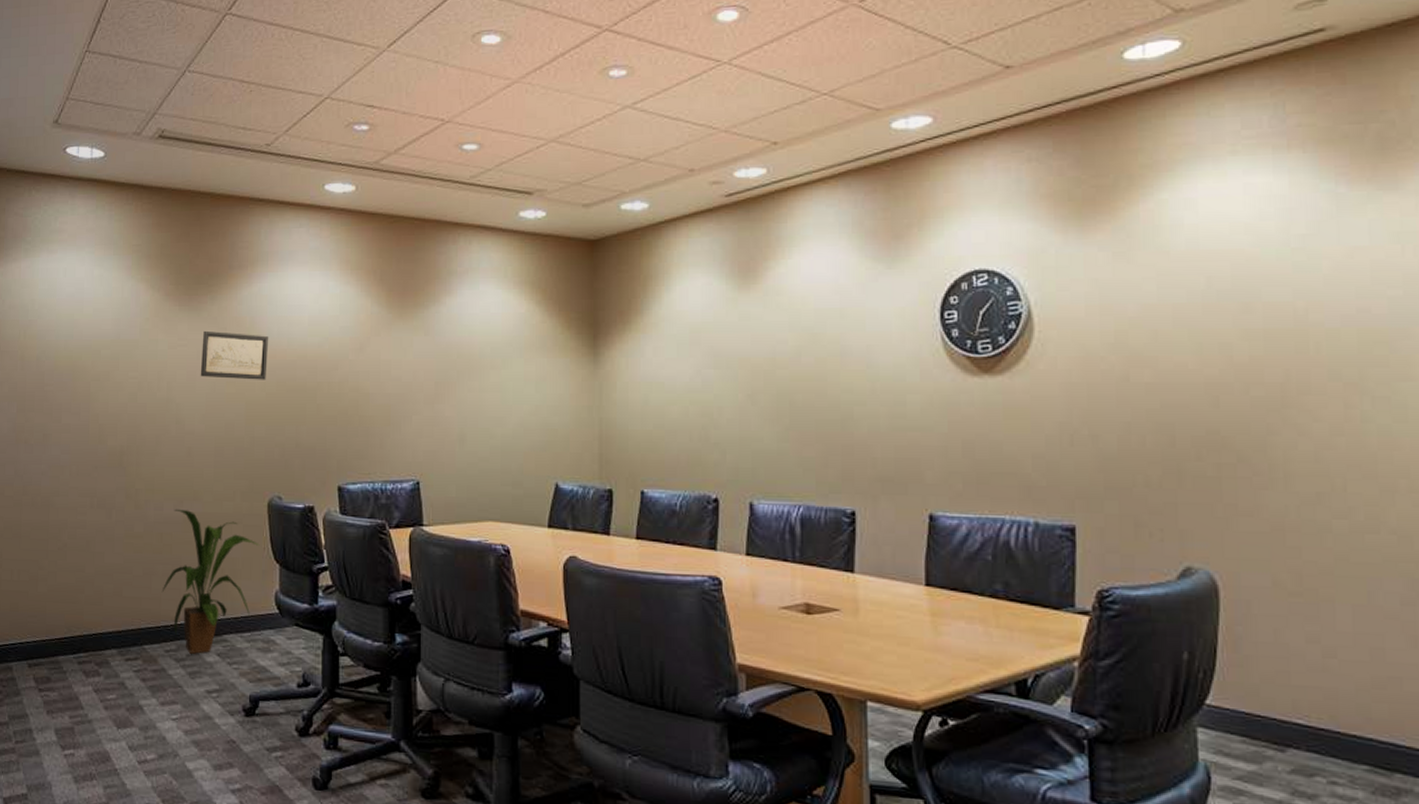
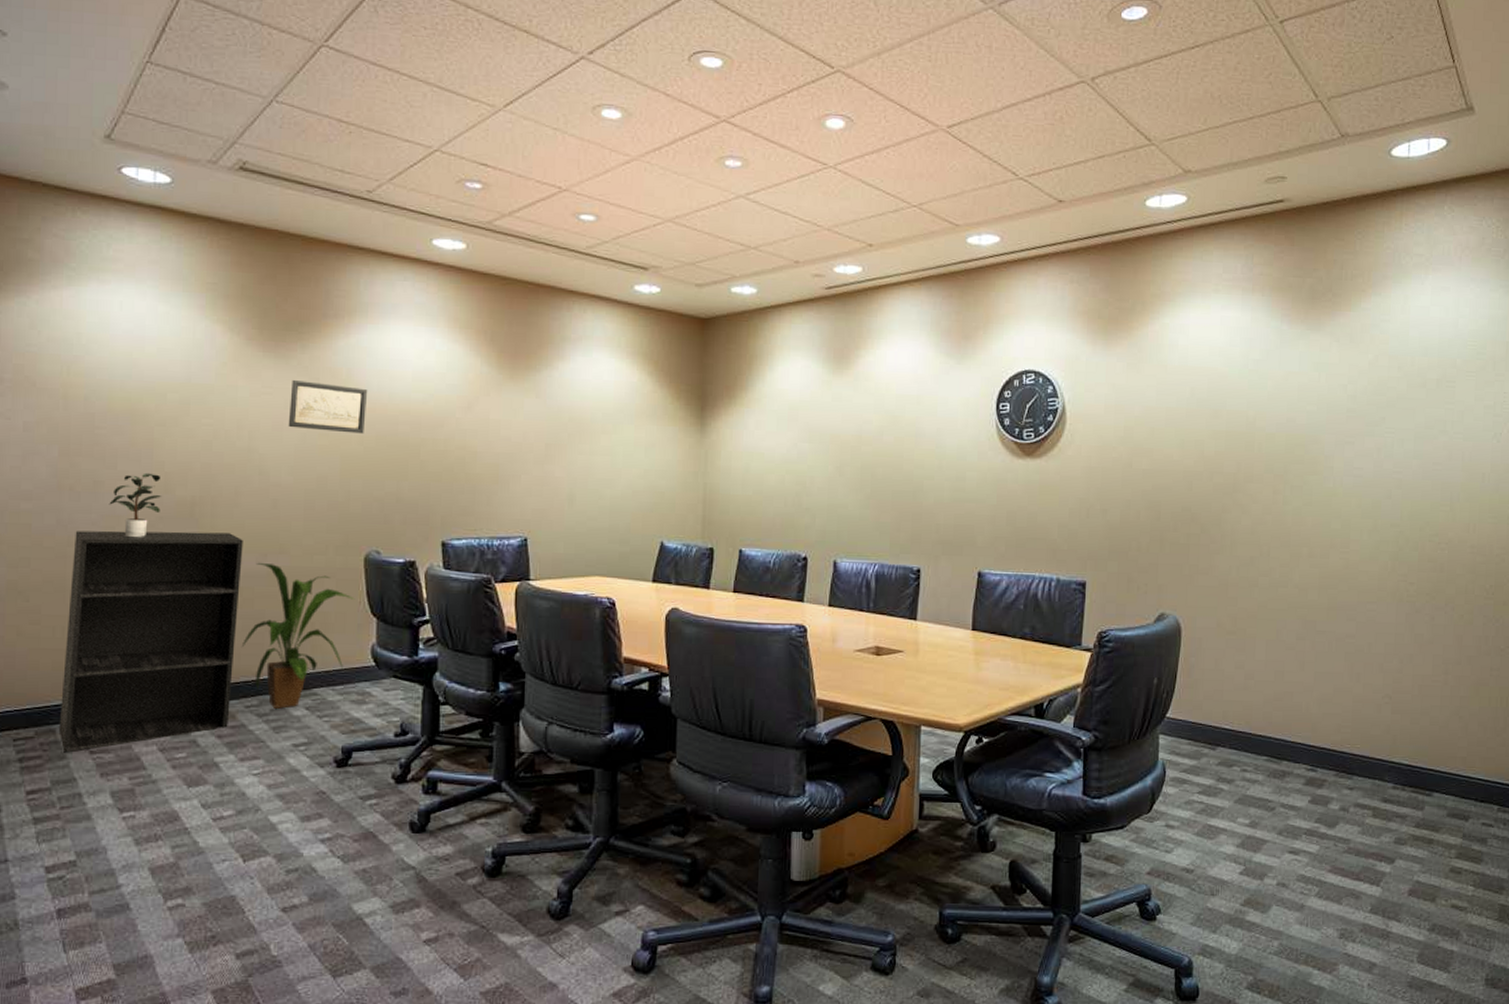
bookshelf: none [14,480,163,690] -> present [58,530,243,753]
potted plant: none [55,425,97,486] -> present [109,472,162,537]

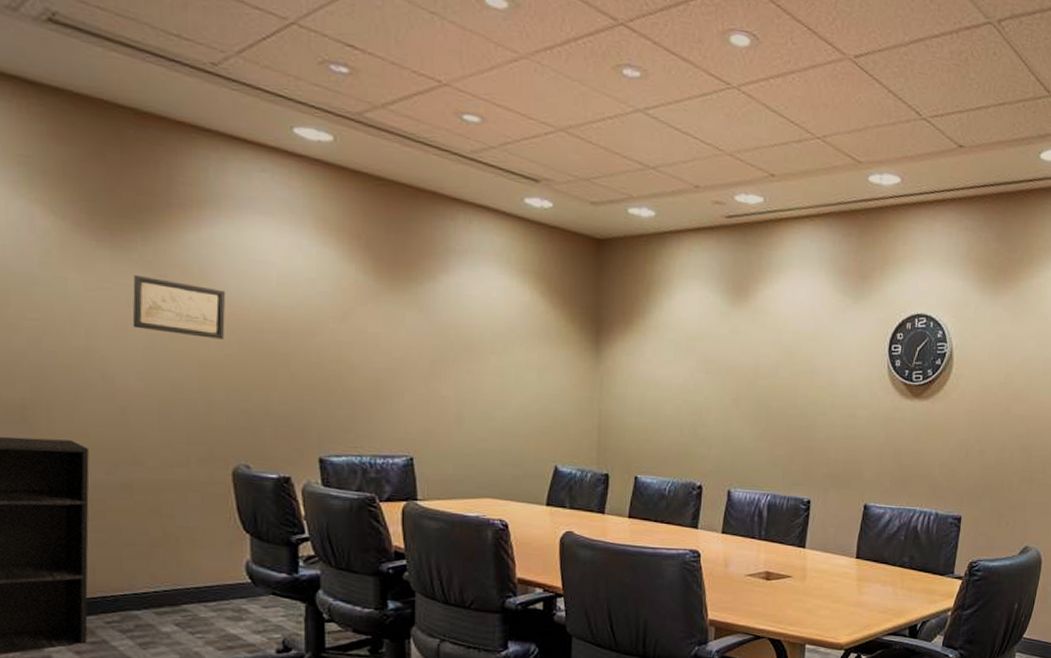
house plant: present [242,562,355,709] -> none [97,473,225,625]

